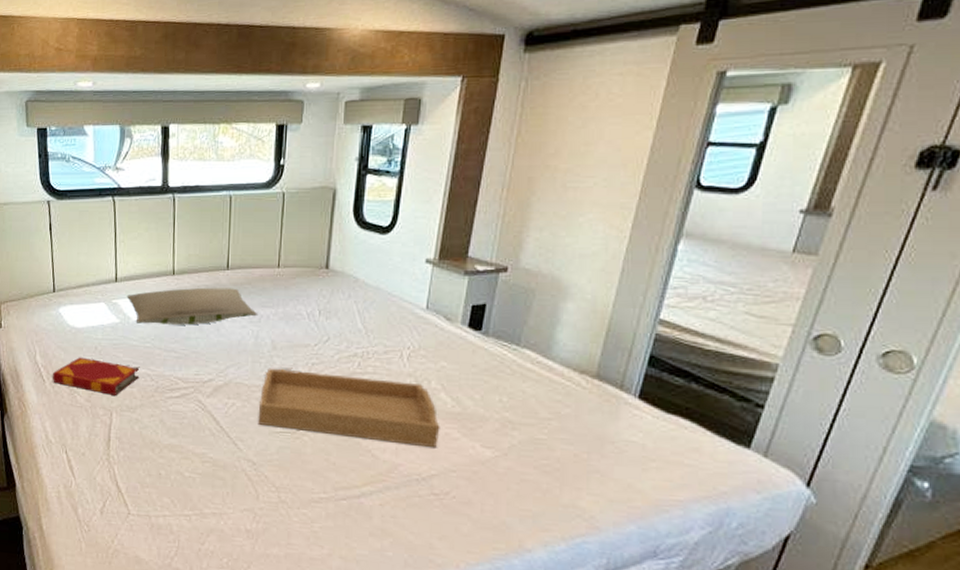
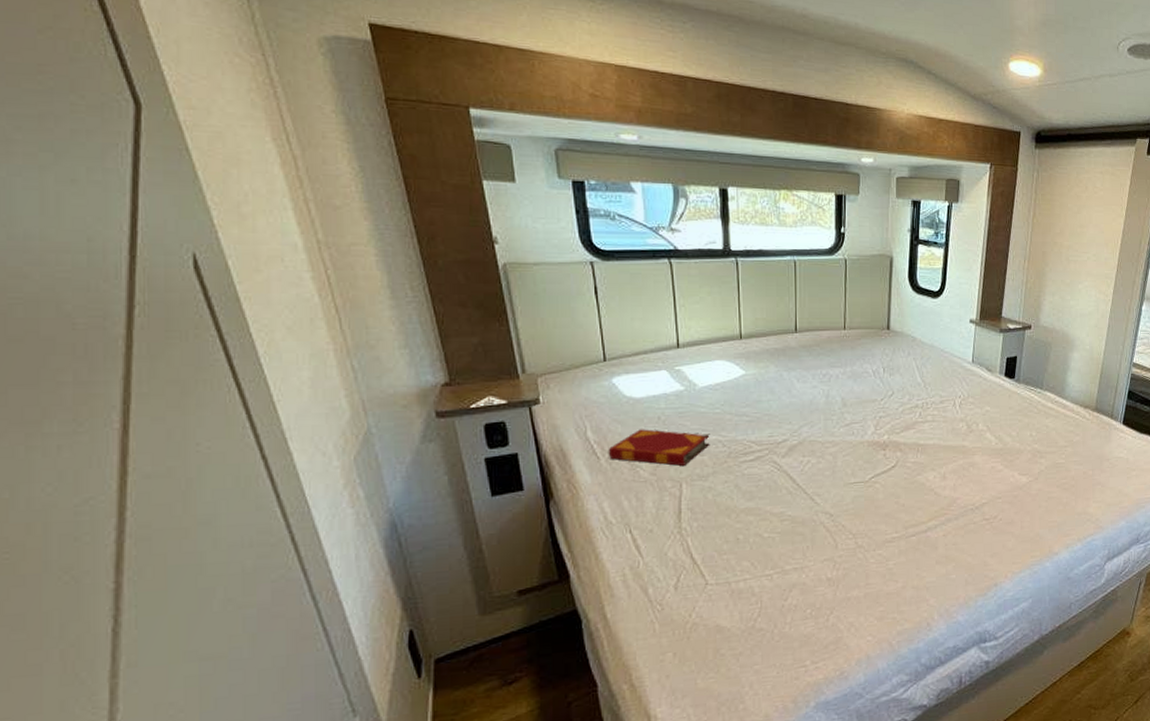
pillow: present [126,287,258,325] -> none [690,350,828,390]
serving tray: present [258,368,440,448] -> none [832,424,988,481]

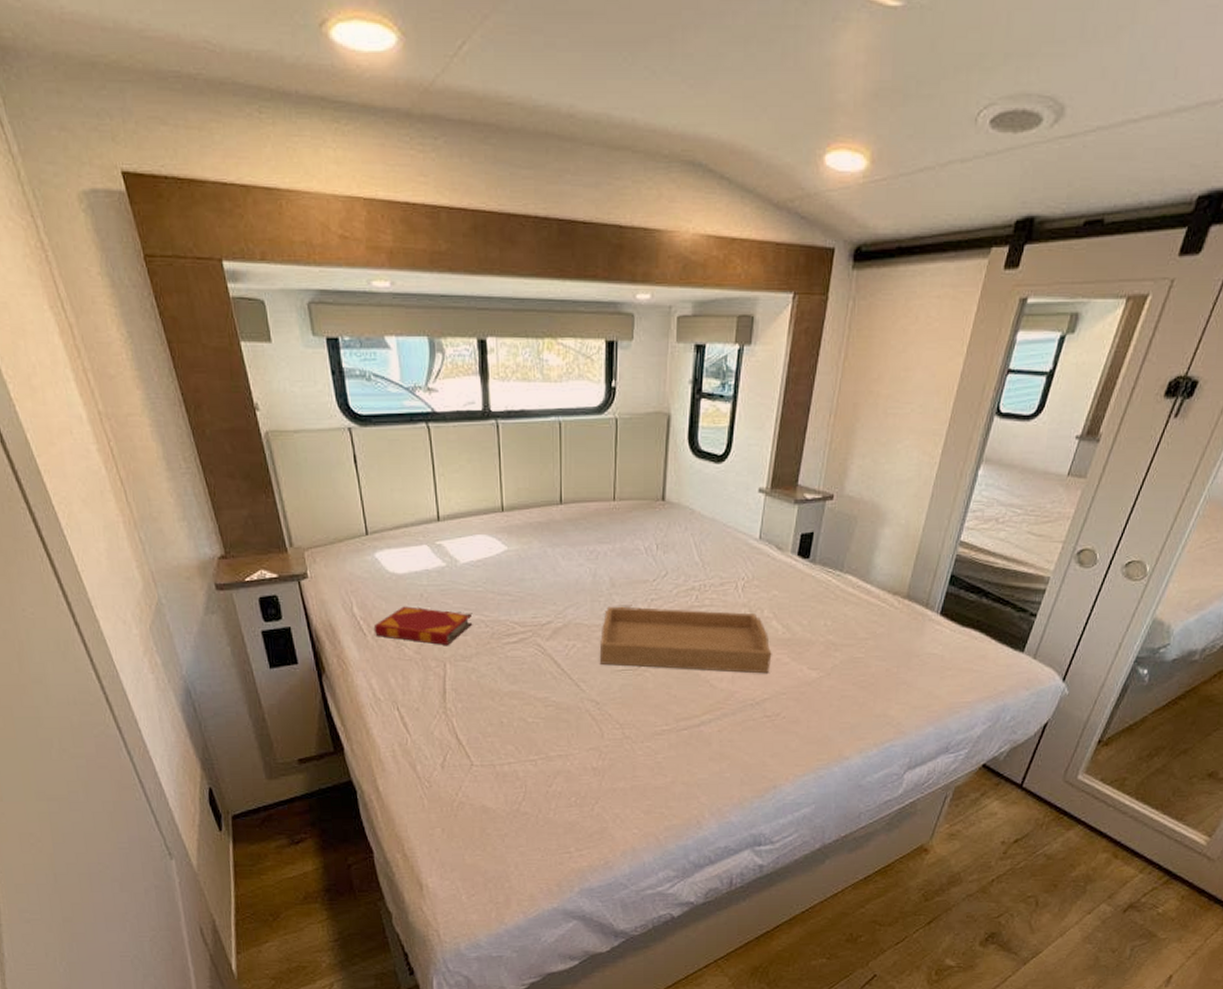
serving tray: none [832,424,988,481] -> present [599,606,772,674]

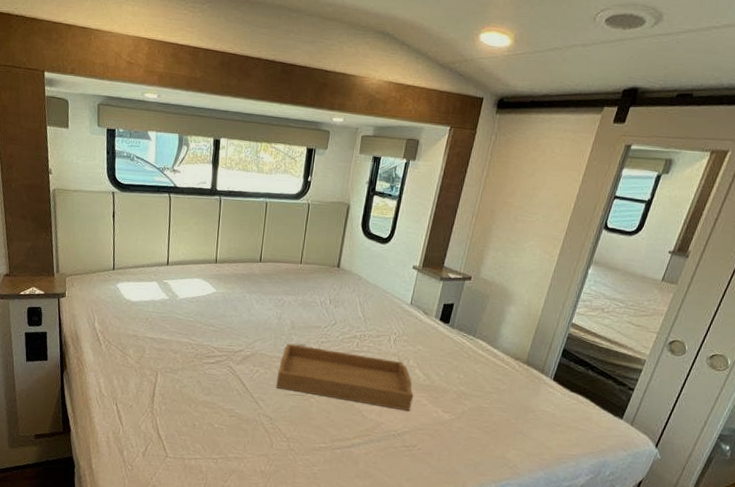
hardback book: present [373,606,472,645] -> none [107,326,182,359]

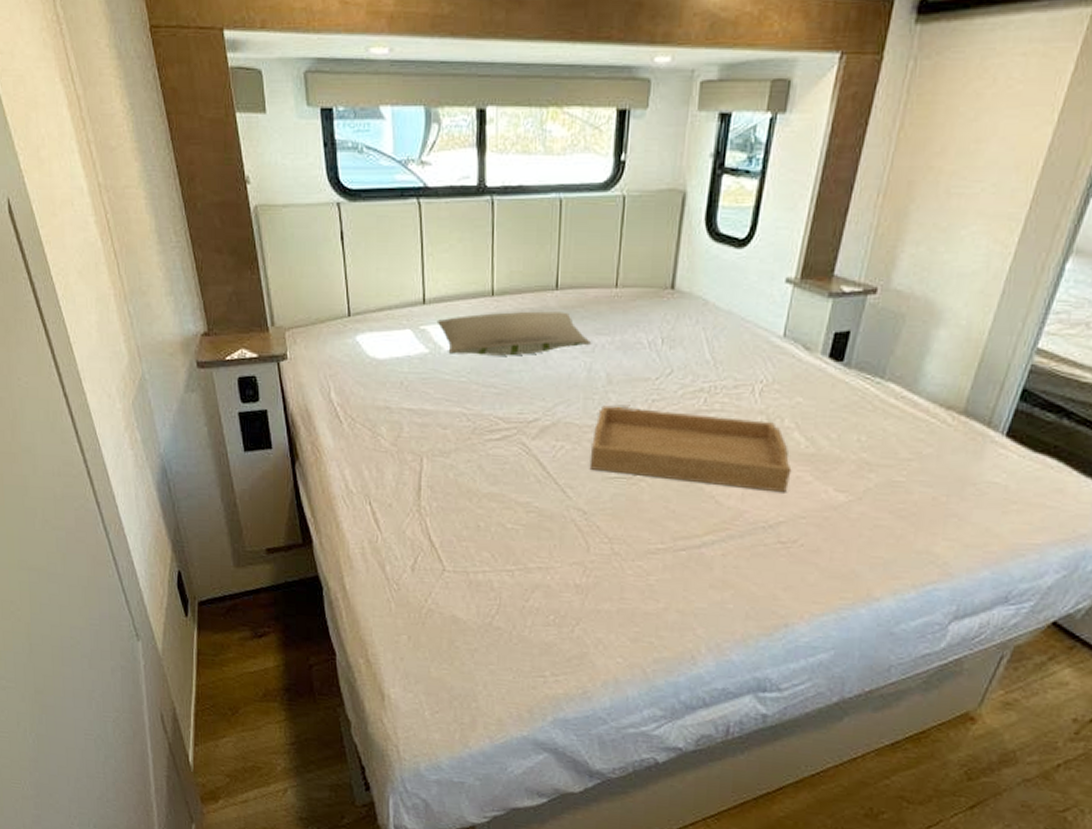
pillow: none [175,275,282,305] -> present [436,311,592,356]

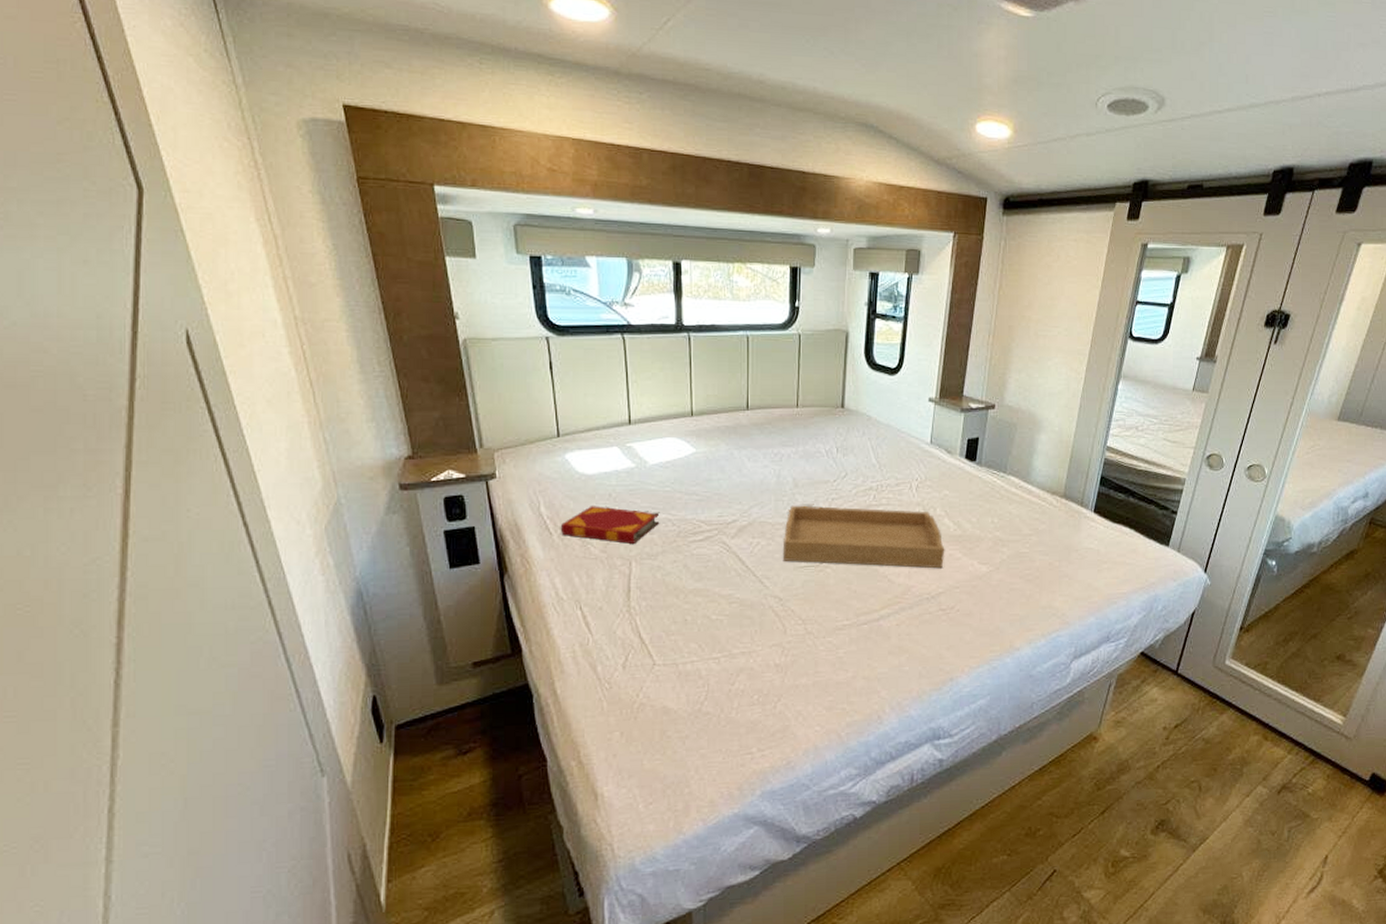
hardback book: none [350,394,453,438] -> present [560,506,659,544]
pillow: present [436,311,592,356] -> none [642,428,780,467]

